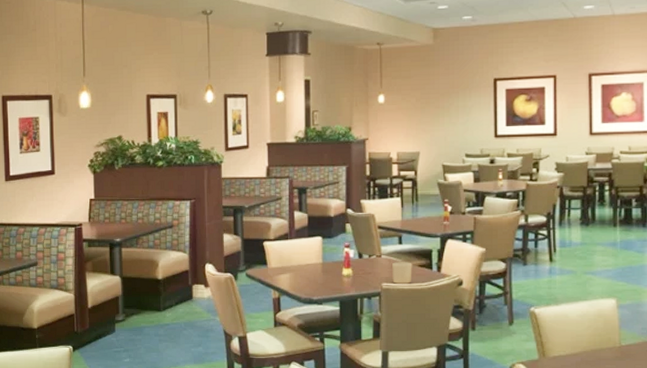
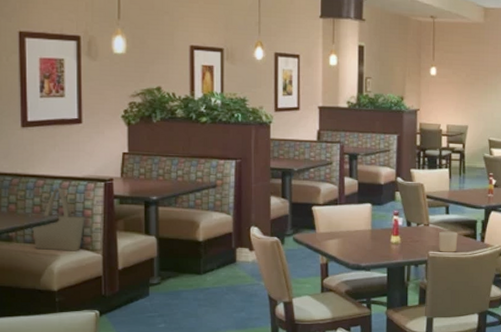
shopping bag: none [13,234,60,292] -> present [30,187,86,252]

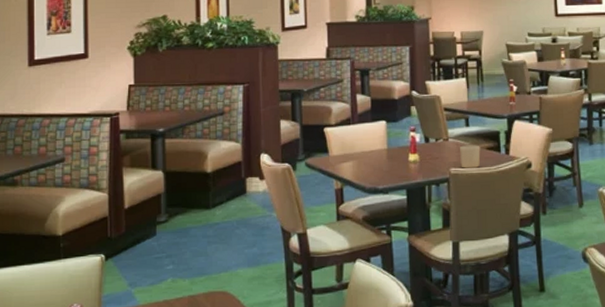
shopping bag: present [30,187,86,252] -> none [35,125,92,193]

